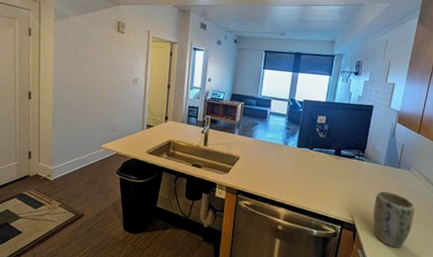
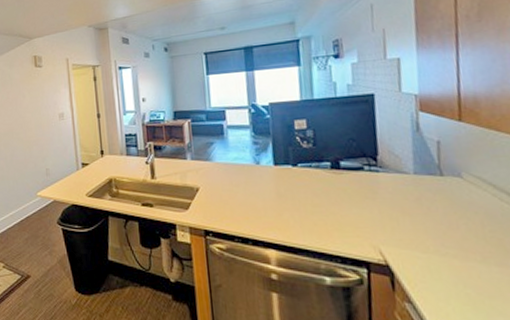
plant pot: present [372,190,415,248] -> none [412,211,491,298]

